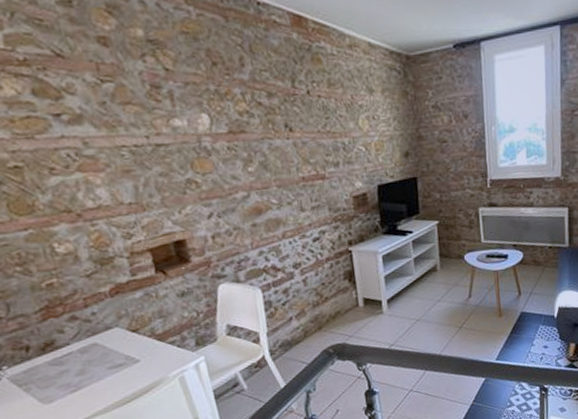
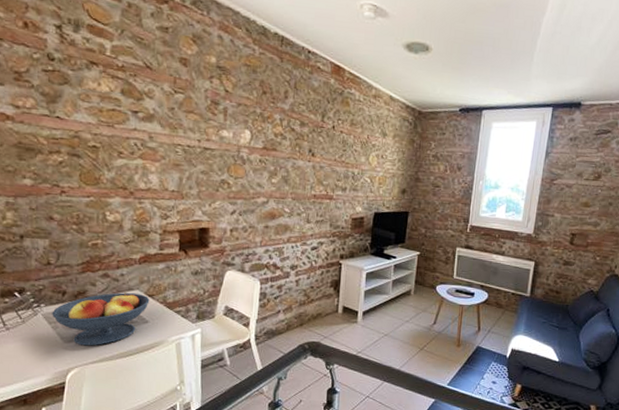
fruit bowl: none [18,331,135,404] -> present [52,292,150,346]

